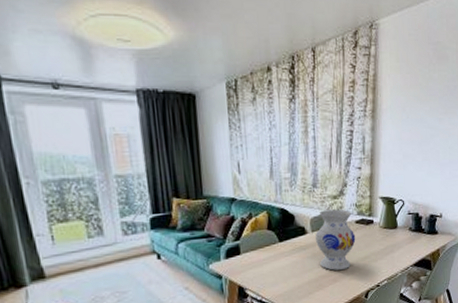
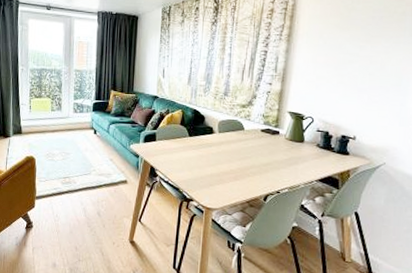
vase: present [316,209,356,271] -> none [222,116,260,171]

